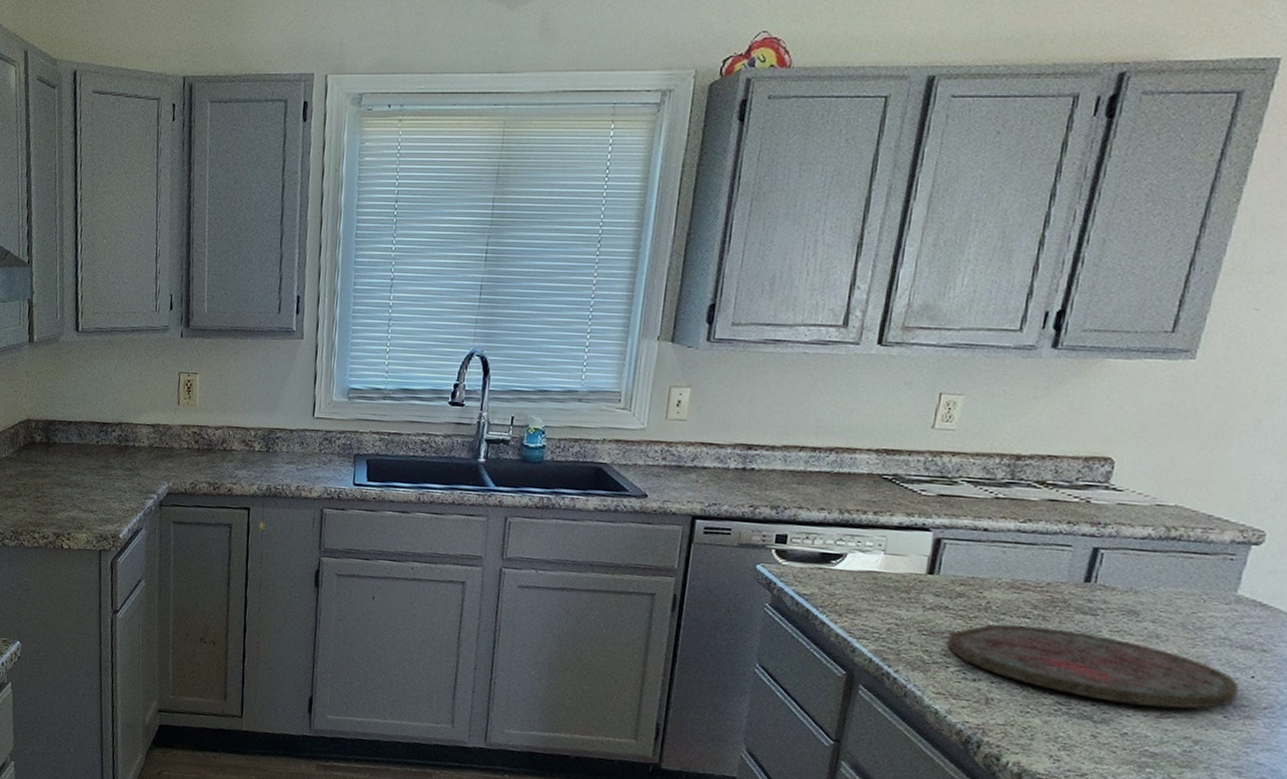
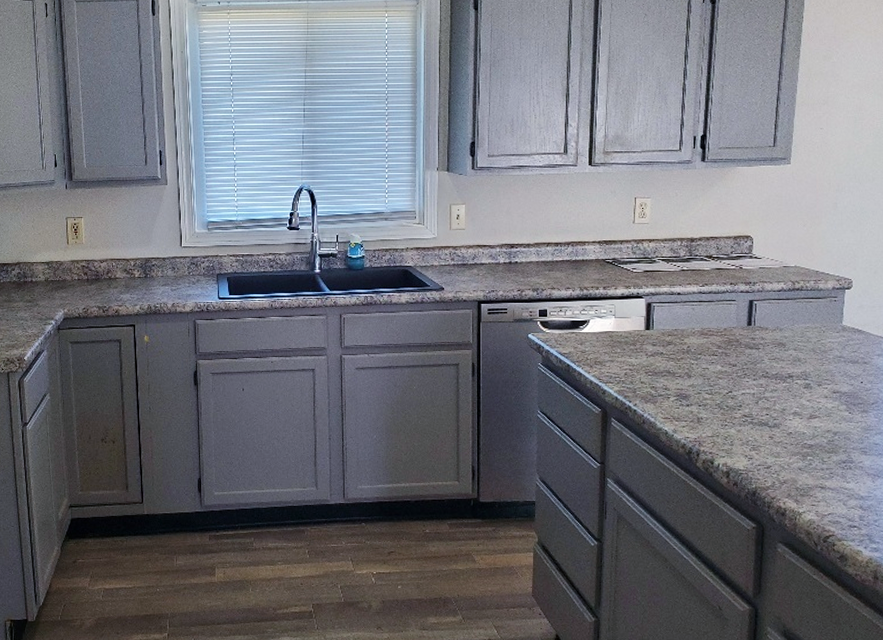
cutting board: present [947,623,1239,709] -> none [666,361,854,411]

